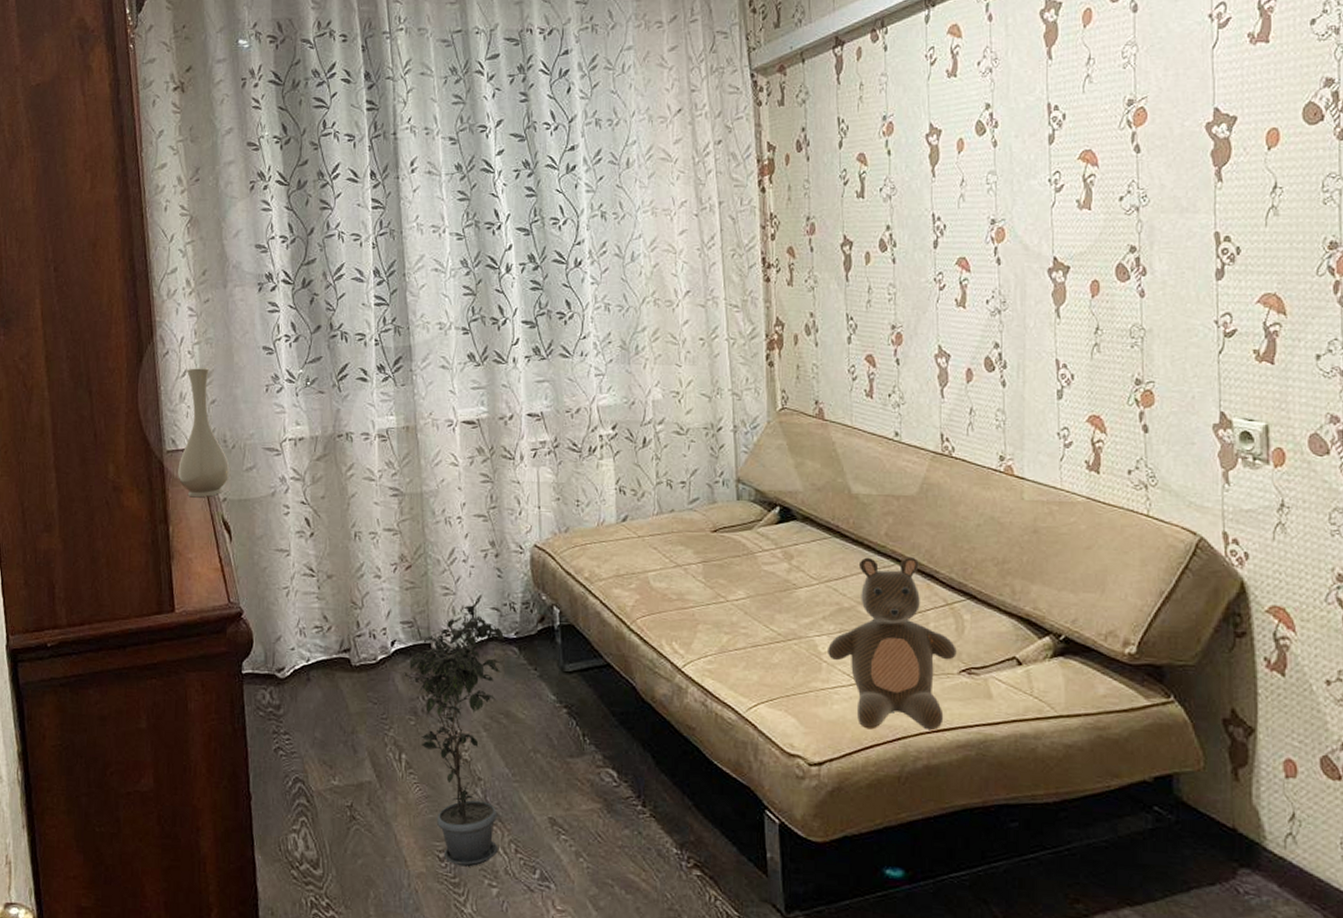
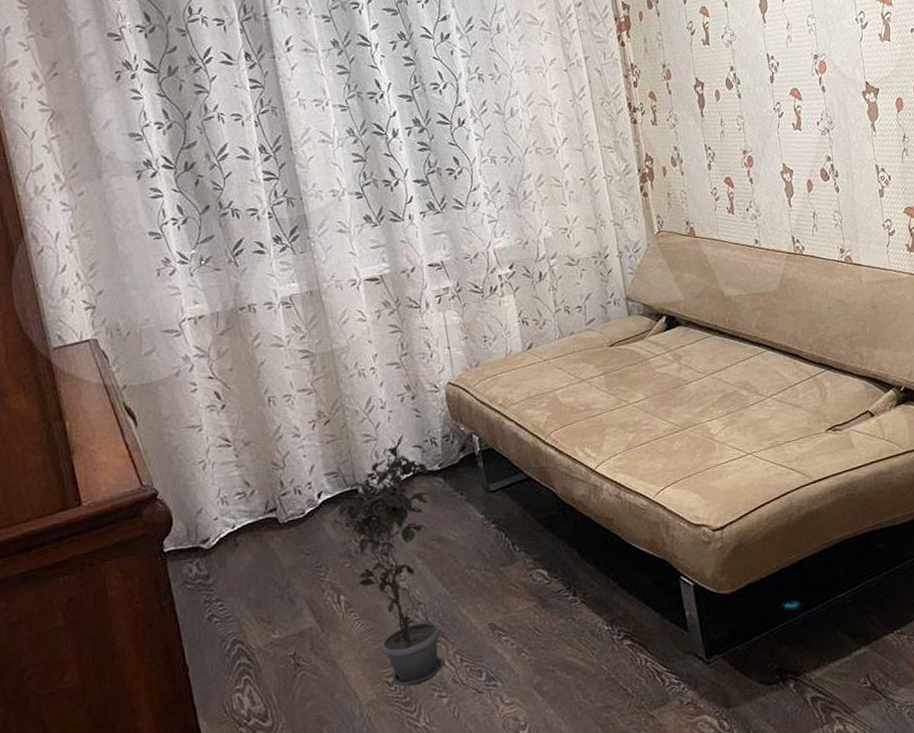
vase: present [178,368,230,498] -> none [67,260,127,390]
stuffed bear: present [828,556,957,731] -> none [718,342,823,492]

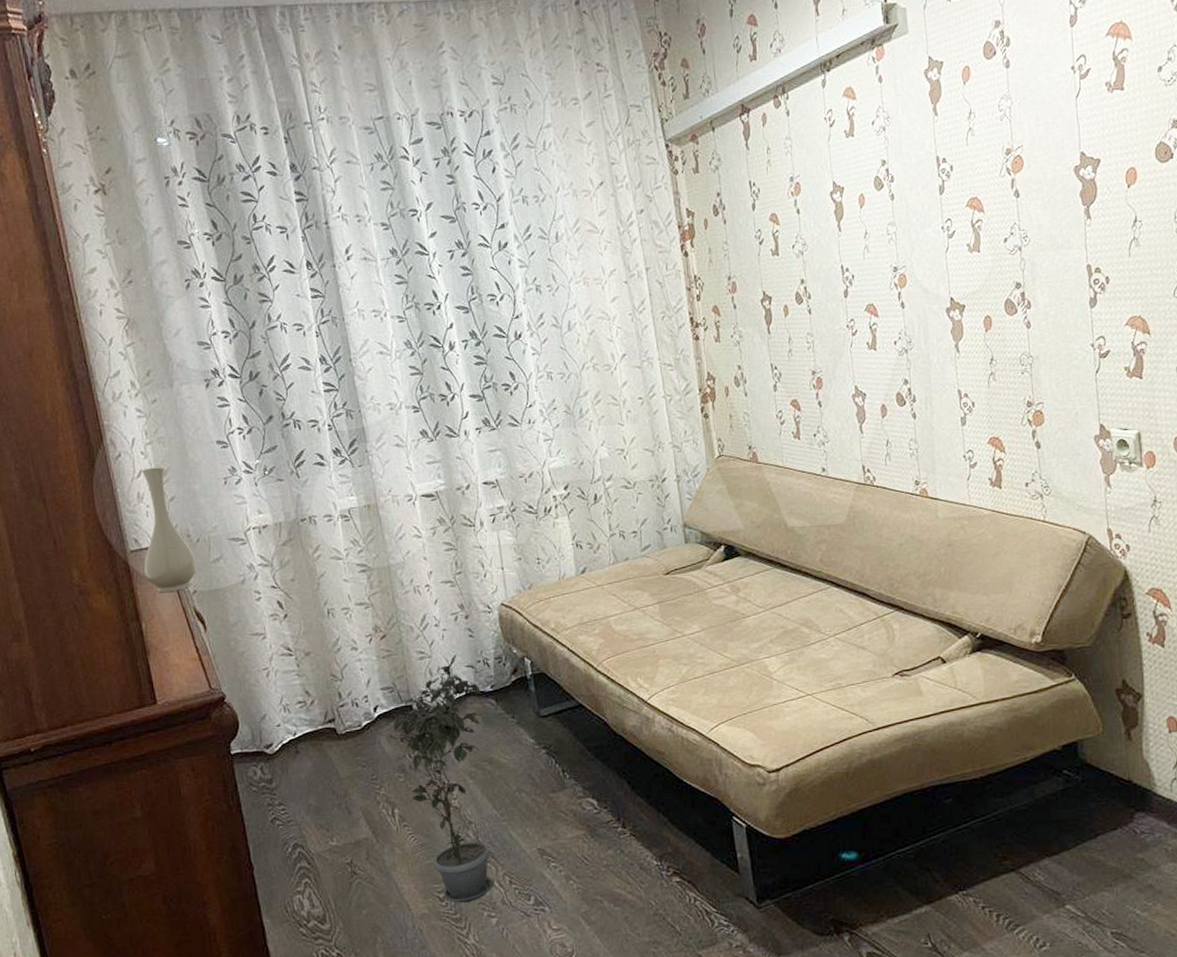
vase: none [67,260,127,390] -> present [142,467,197,593]

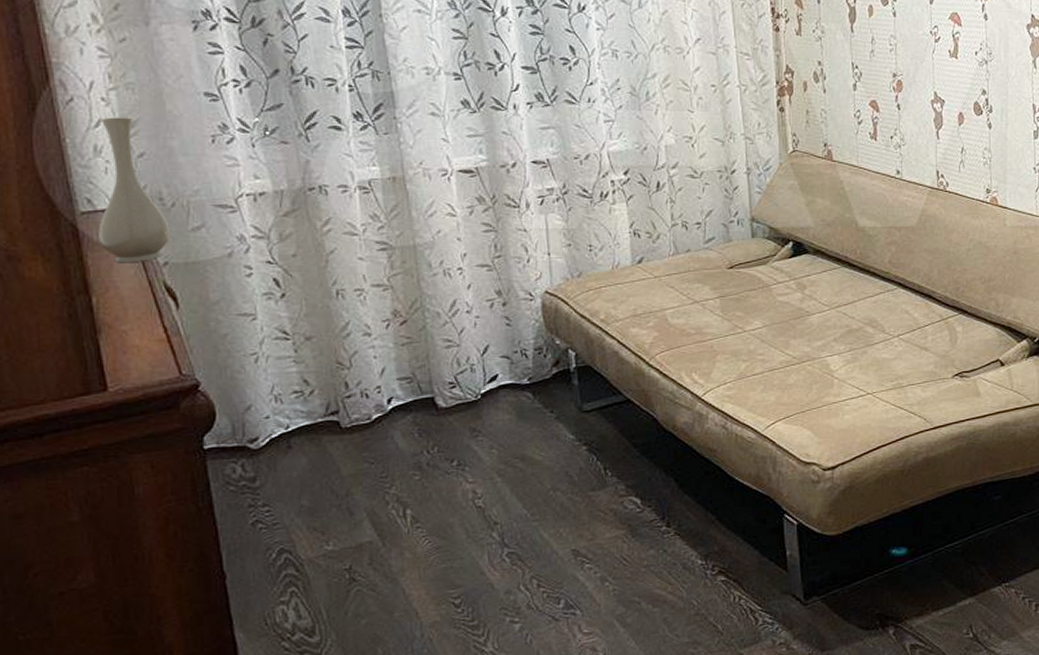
potted plant: present [388,665,494,903] -> none [403,355,519,609]

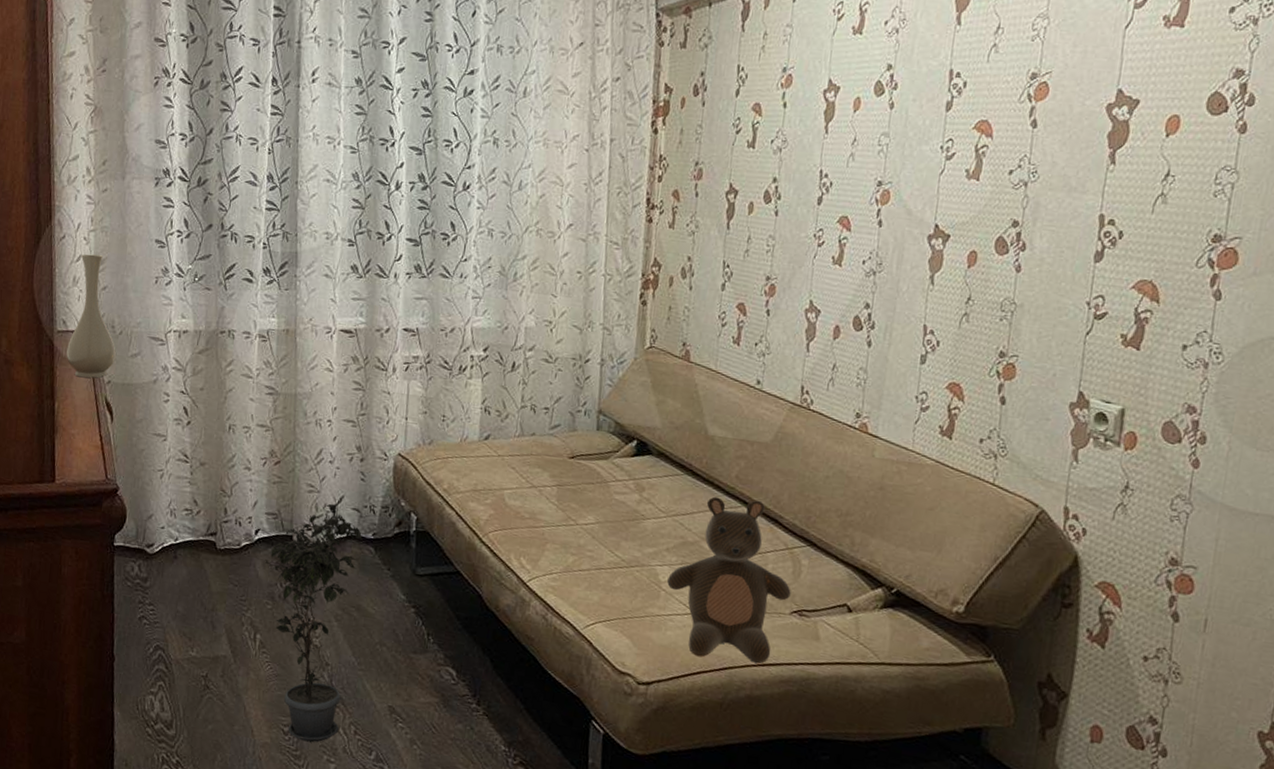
potted plant: none [403,355,519,609] -> present [263,503,362,743]
stuffed bear: none [839,280,951,433] -> present [667,496,791,664]

